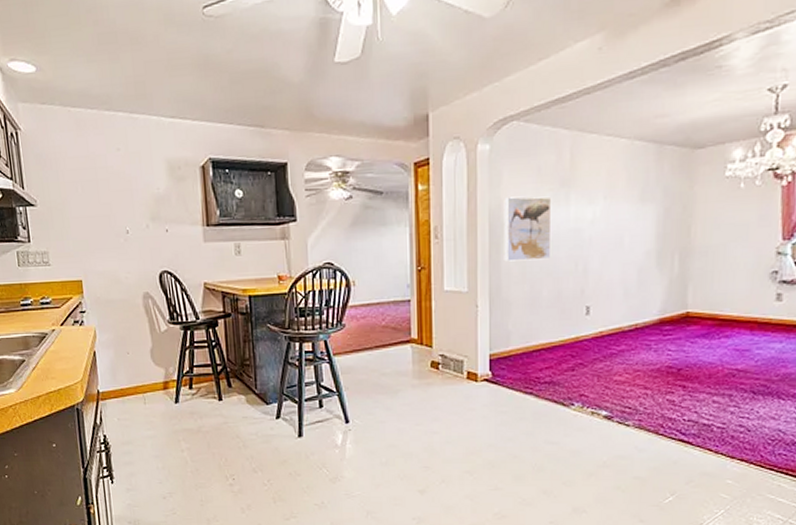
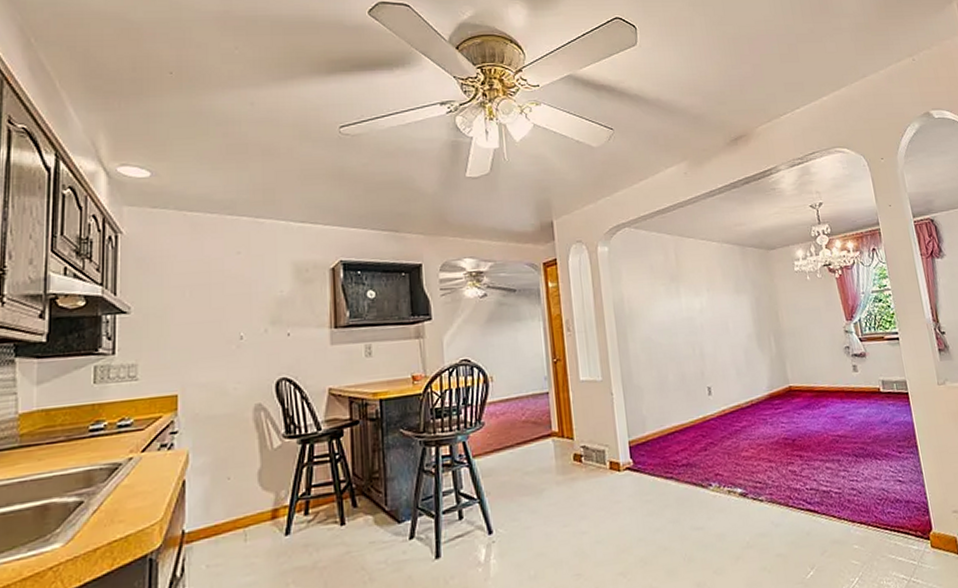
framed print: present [504,196,552,262] -> none [625,290,672,350]

